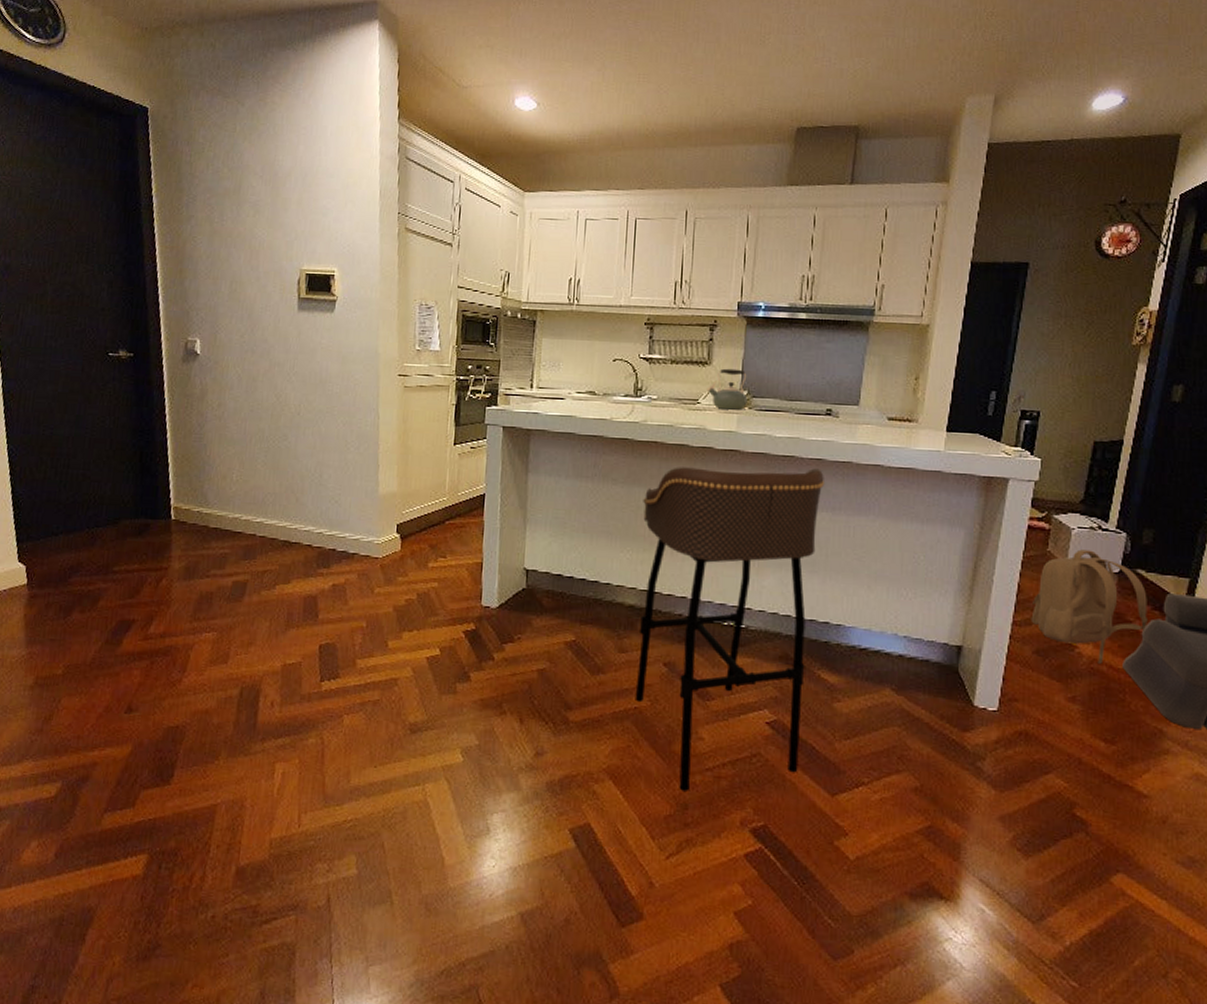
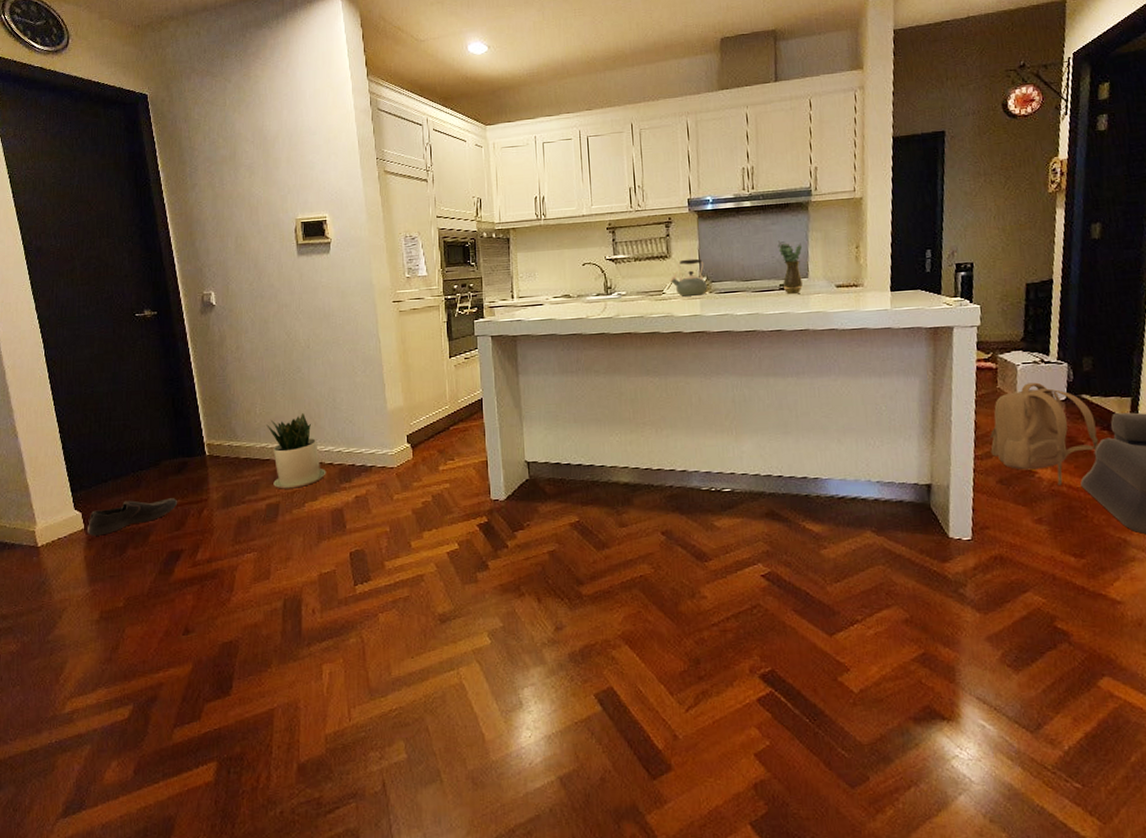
shoe: none [29,559,135,594] -> present [86,498,178,536]
planter: none [241,486,304,568] -> present [265,413,326,489]
bar stool: present [635,467,825,791] -> none [624,339,796,647]
vase: none [830,361,856,423] -> present [777,240,803,295]

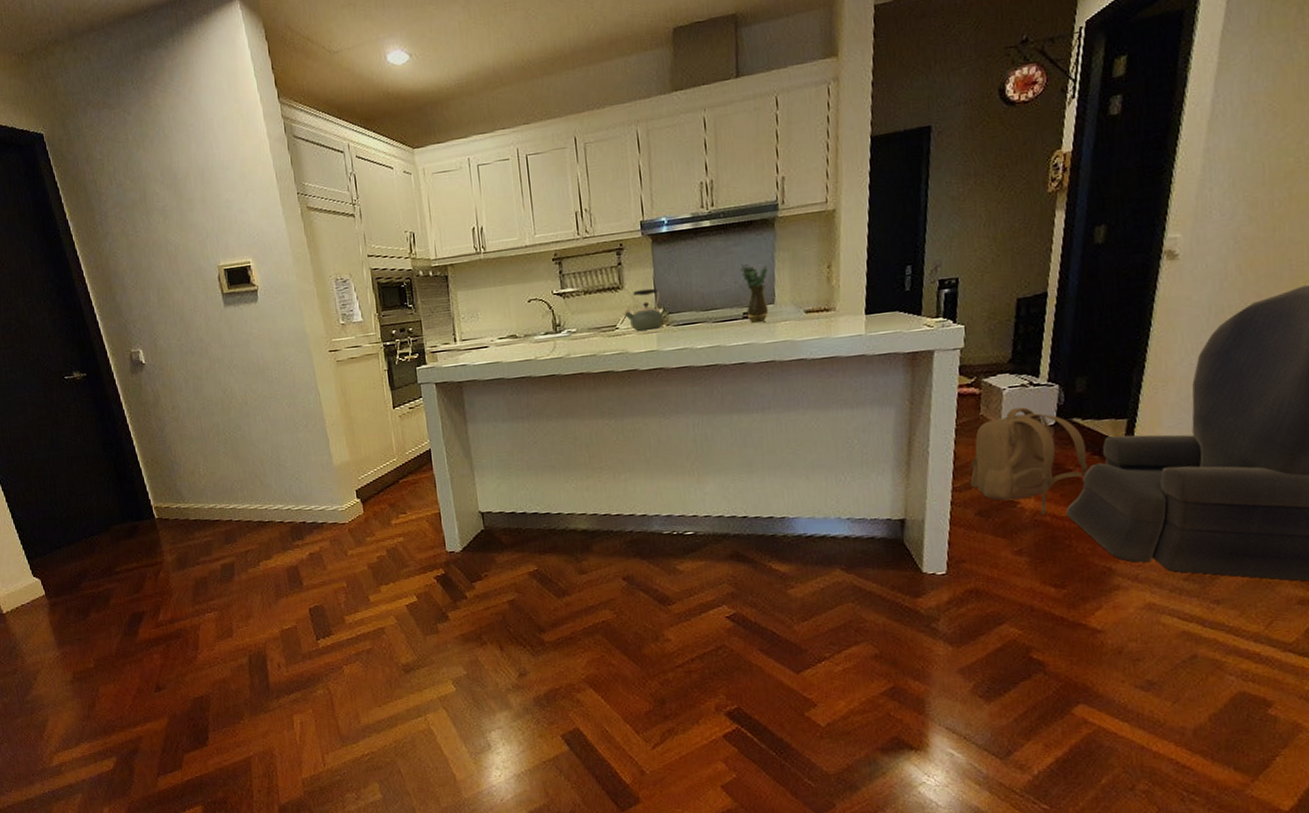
shoe: present [86,498,178,536] -> none [47,562,134,602]
planter: present [265,413,326,489] -> none [211,472,278,549]

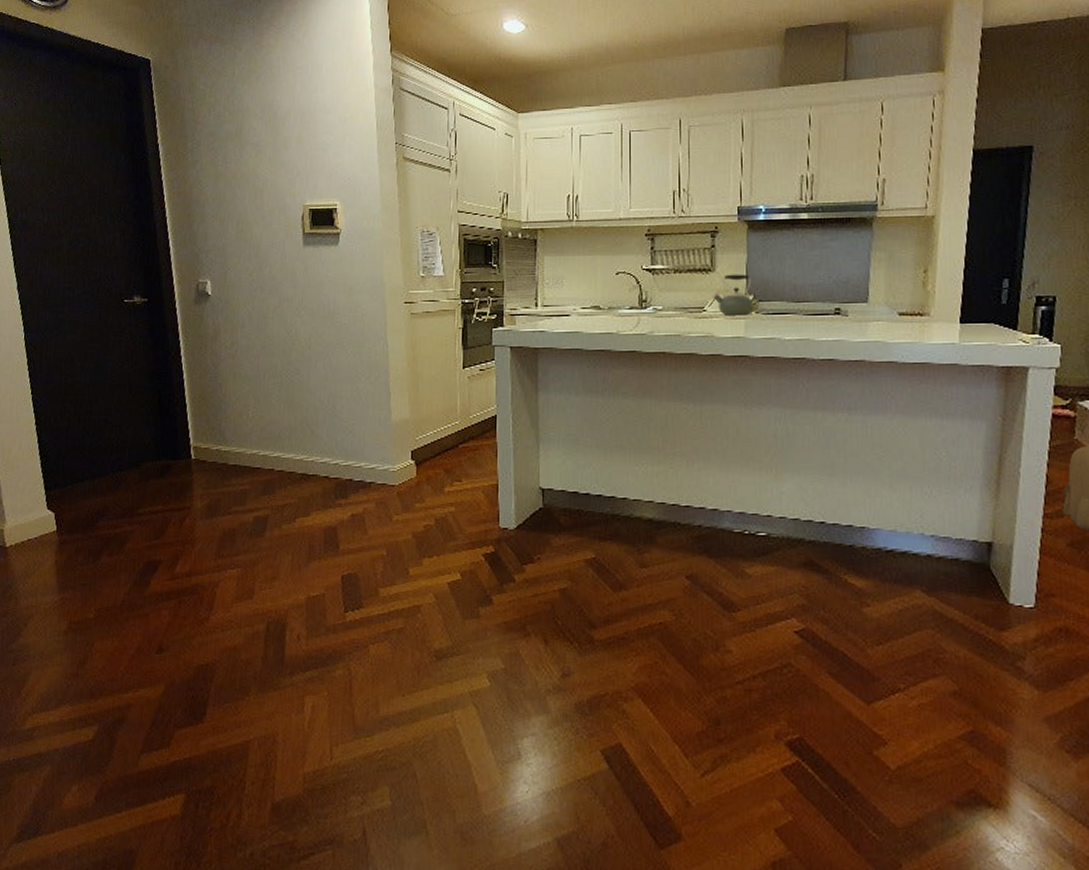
vase: present [740,263,768,324] -> none [835,259,862,321]

